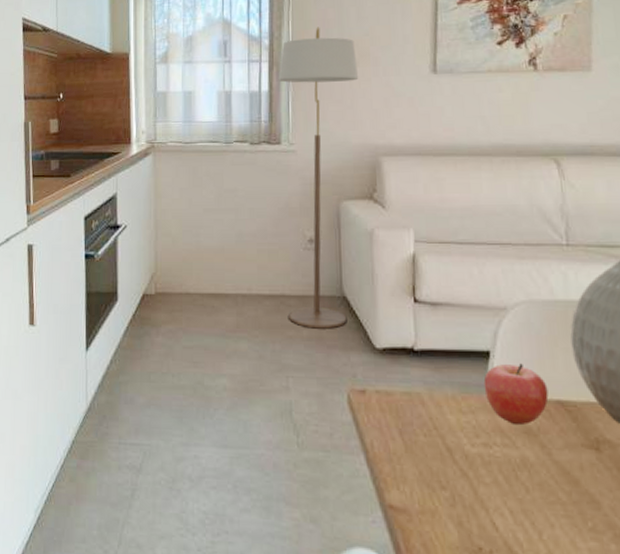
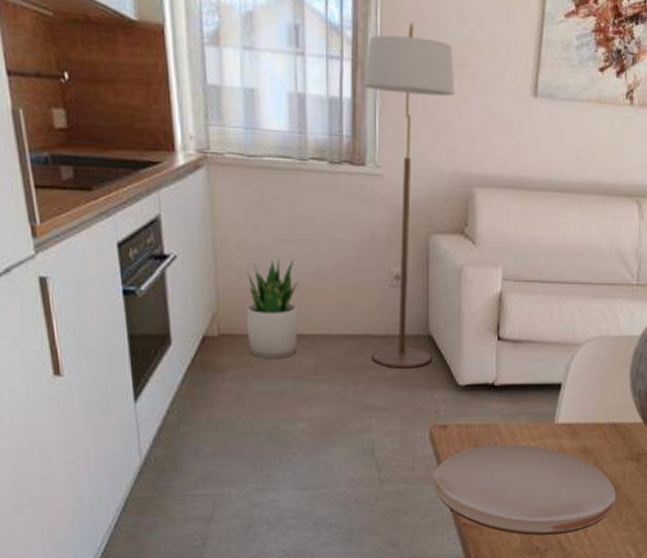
planter: none [178,225,222,316] -> present [246,258,298,358]
plate: none [353,415,576,534] -> present [433,444,617,536]
fruit: present [483,363,549,426] -> none [553,393,606,447]

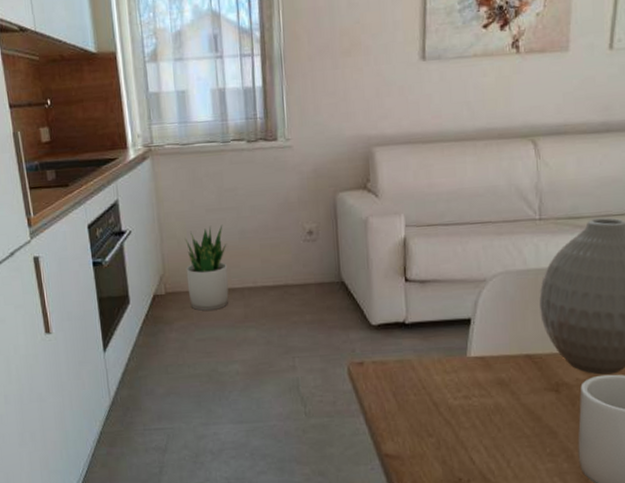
floor lamp: present [363,22,456,369] -> none [271,15,351,313]
plate: present [433,444,617,536] -> none [353,378,538,467]

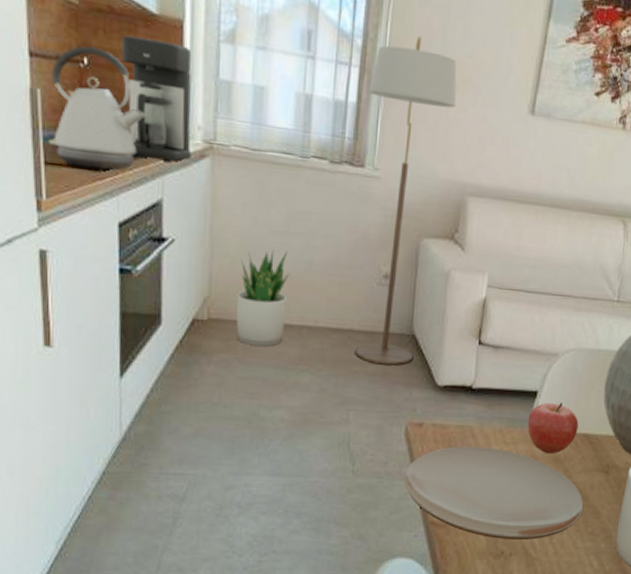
kettle: none [26,89,97,187] -> present [48,45,145,172]
coffee maker: none [72,72,136,170] -> present [121,35,192,162]
floor lamp: none [271,15,351,313] -> present [354,36,457,366]
plate: none [353,378,538,467] -> present [404,446,584,541]
fruit: none [465,326,519,379] -> present [527,403,579,454]

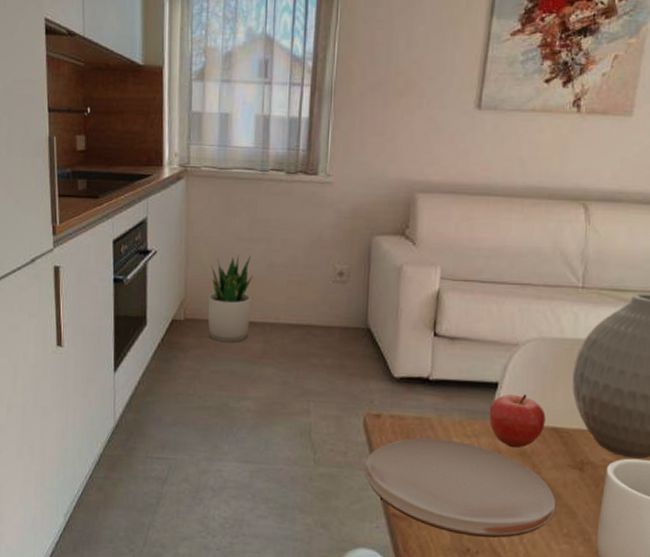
kettle: present [48,45,145,172] -> none [61,98,133,198]
coffee maker: present [121,35,192,162] -> none [115,86,170,185]
floor lamp: present [354,36,457,366] -> none [313,50,402,359]

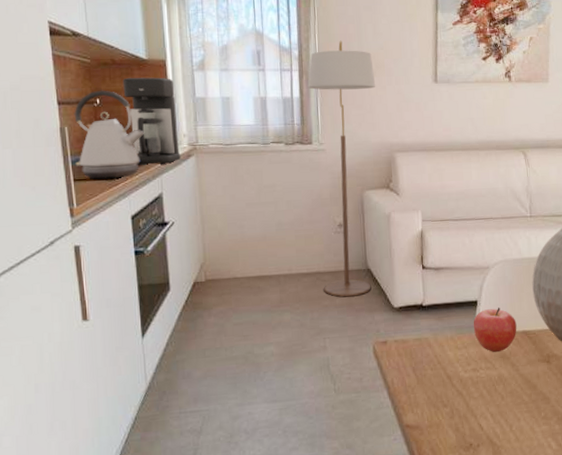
kettle: none [61,98,133,198] -> present [74,90,144,180]
coffee maker: none [115,86,170,185] -> present [122,77,181,165]
planter: present [207,255,252,342] -> none [225,217,266,297]
floor lamp: none [313,50,402,359] -> present [307,40,376,298]
plate: present [364,437,557,538] -> none [378,353,534,433]

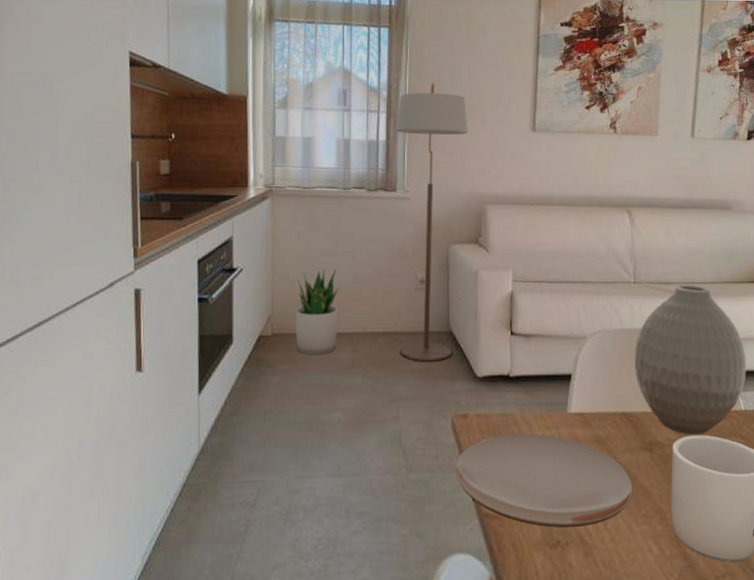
kettle: present [74,90,144,180] -> none [144,124,218,219]
coffee maker: present [122,77,181,165] -> none [200,113,255,206]
planter: none [225,217,266,297] -> present [295,268,338,354]
plate: none [378,353,534,433] -> present [455,433,633,528]
fruit: present [473,307,517,353] -> none [565,383,616,436]

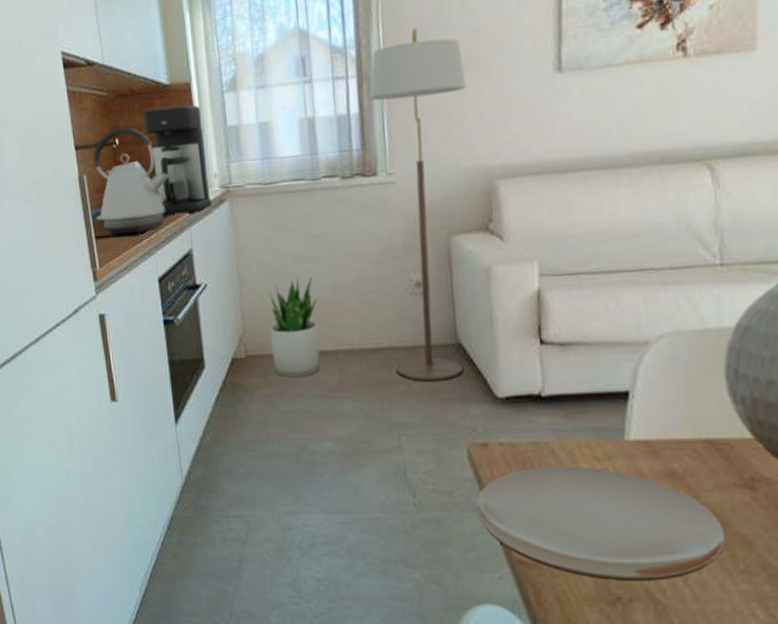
kettle: none [144,124,218,219] -> present [92,127,169,236]
coffee maker: none [200,113,255,206] -> present [142,105,212,215]

